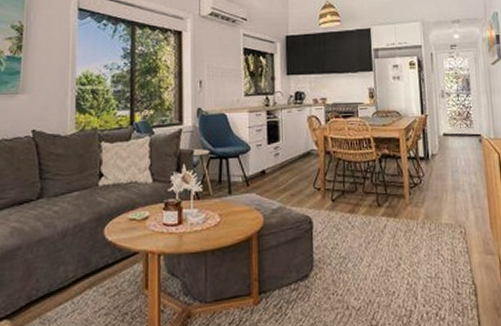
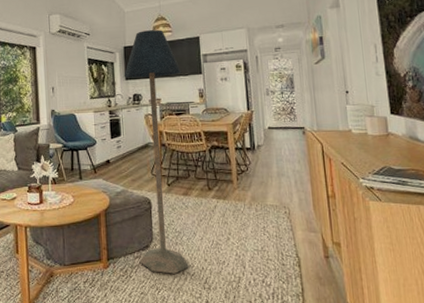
floor lamp: none [285,18,354,309] -> present [124,30,189,274]

